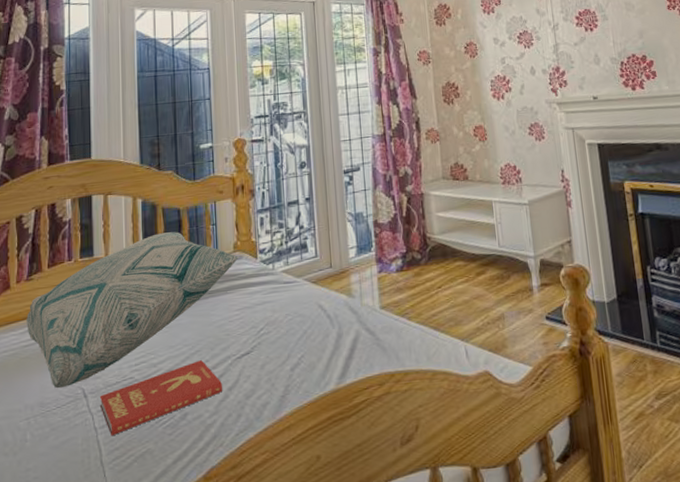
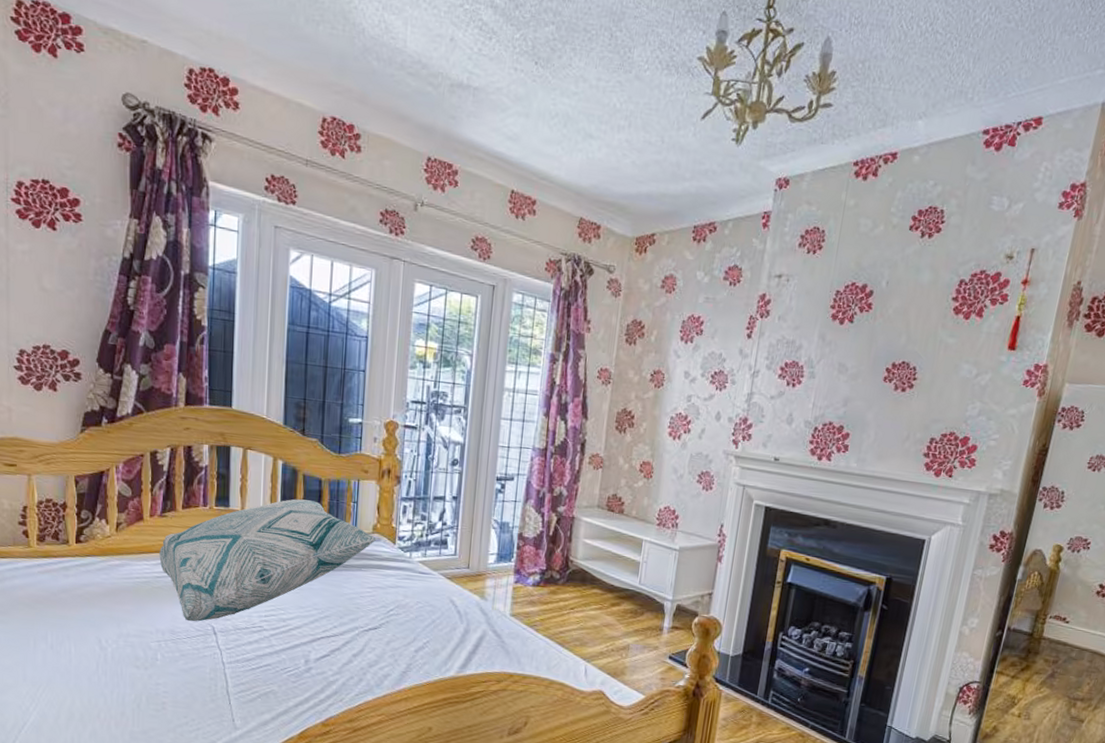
book: present [99,360,222,436] -> none [228,625,347,673]

